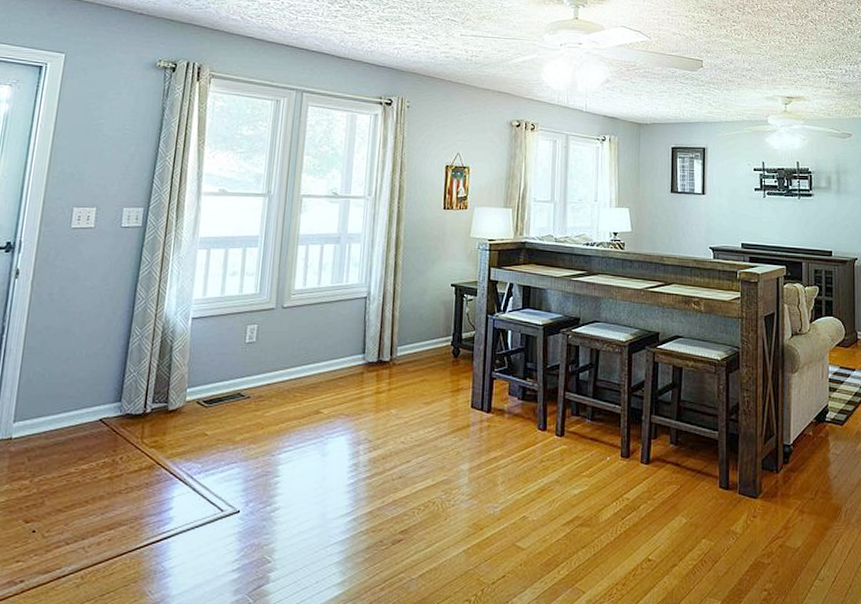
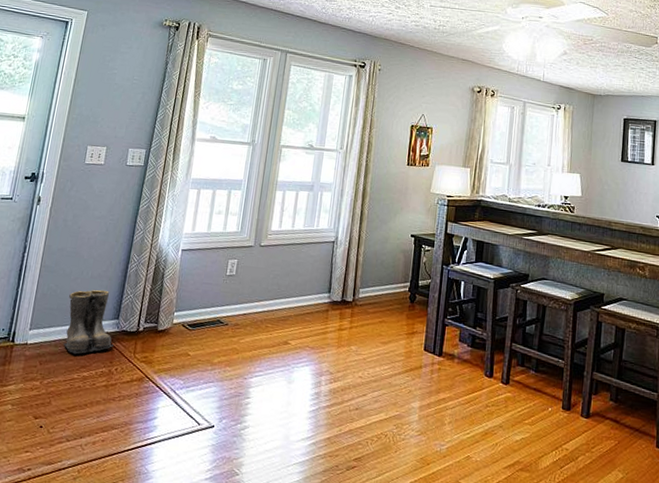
boots: none [55,370,116,445] -> present [63,289,113,355]

